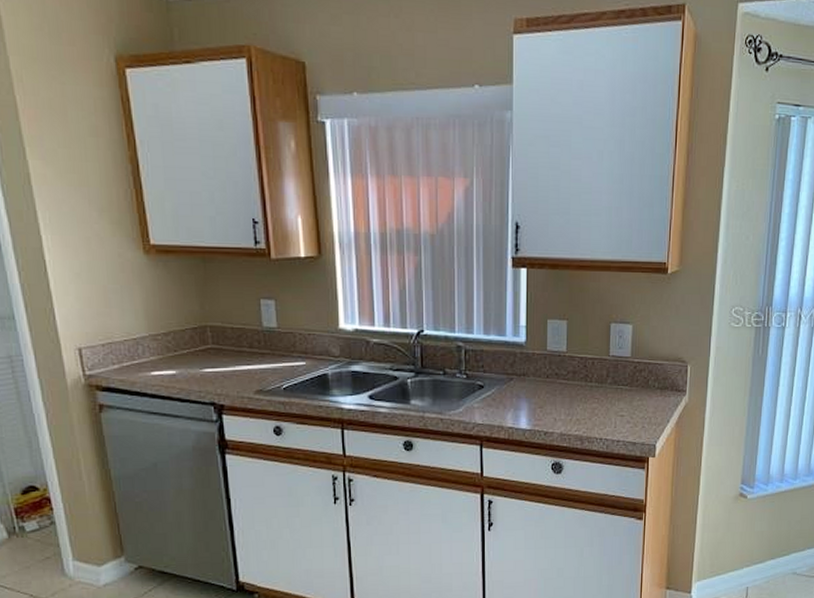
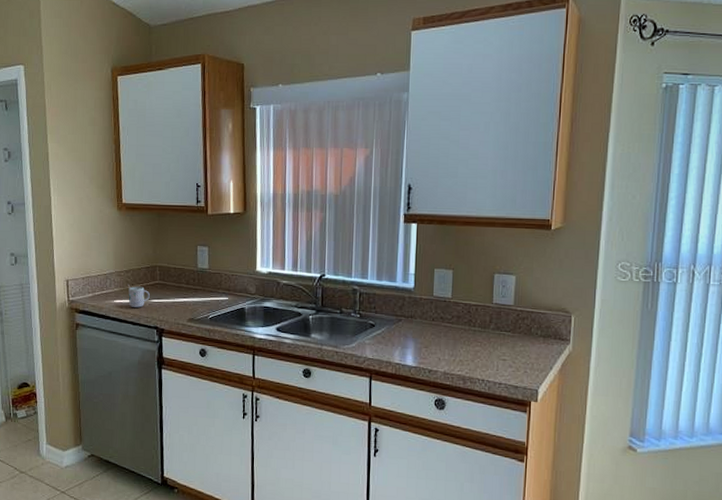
mug: none [168,350,201,380] -> present [127,284,150,308]

